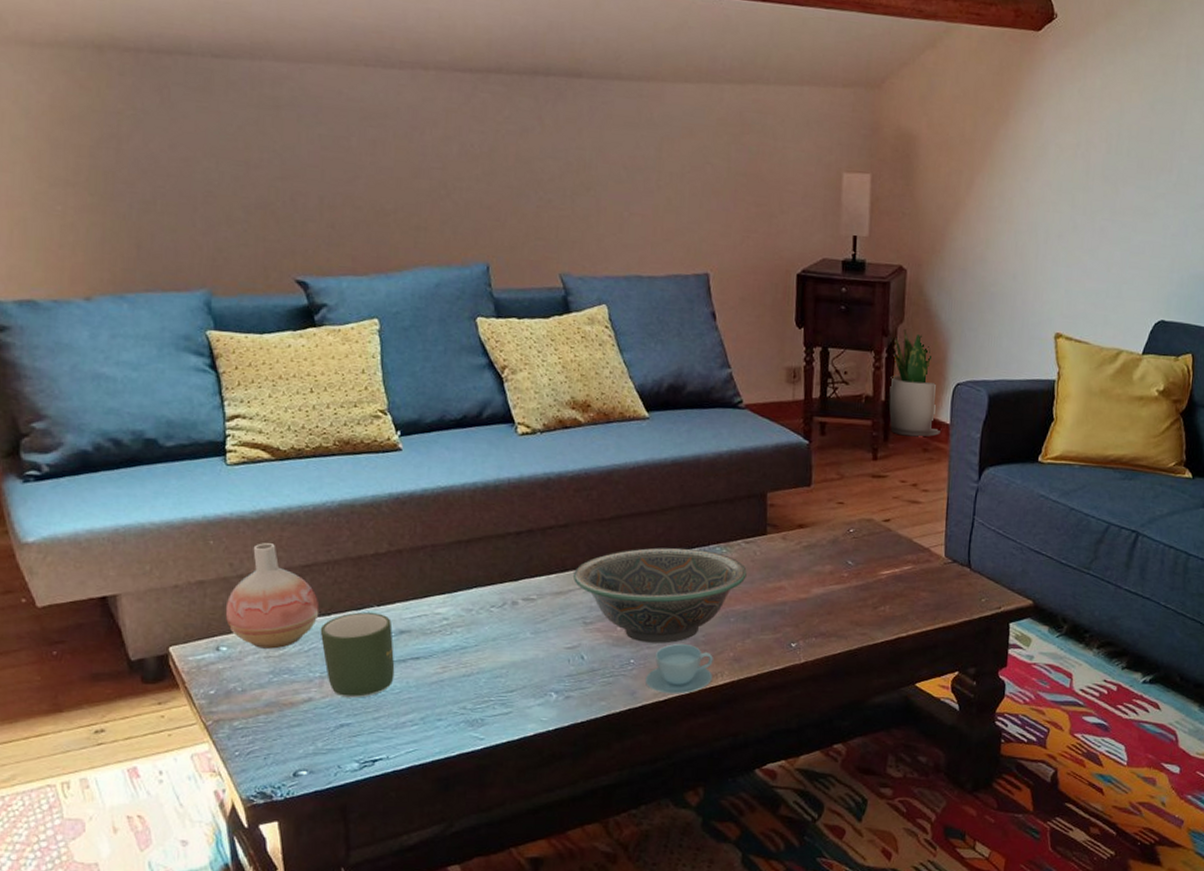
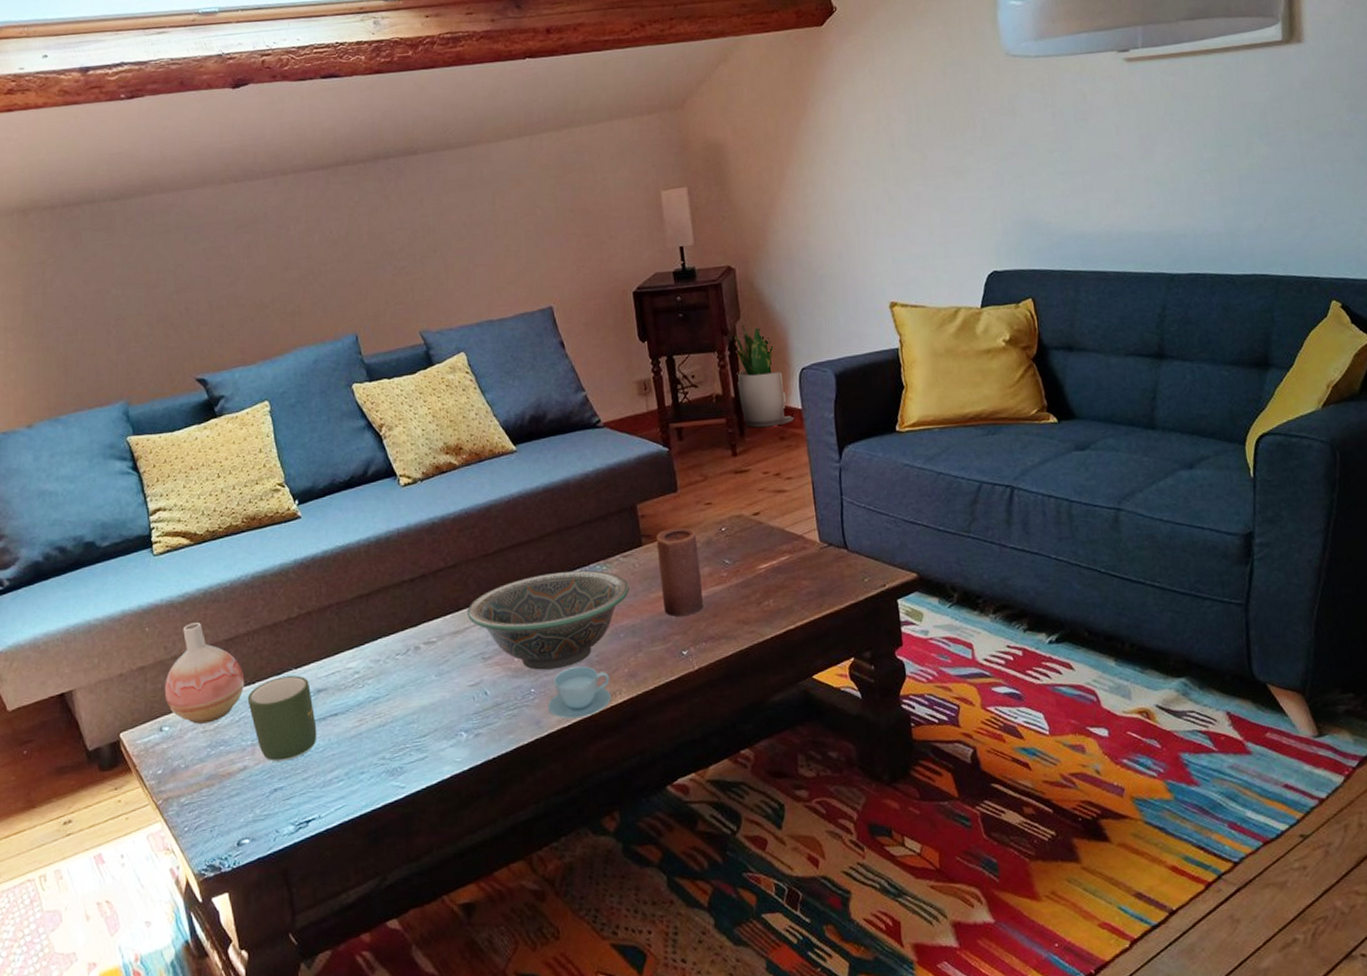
candle: none [779,521,824,609] -> present [656,527,703,616]

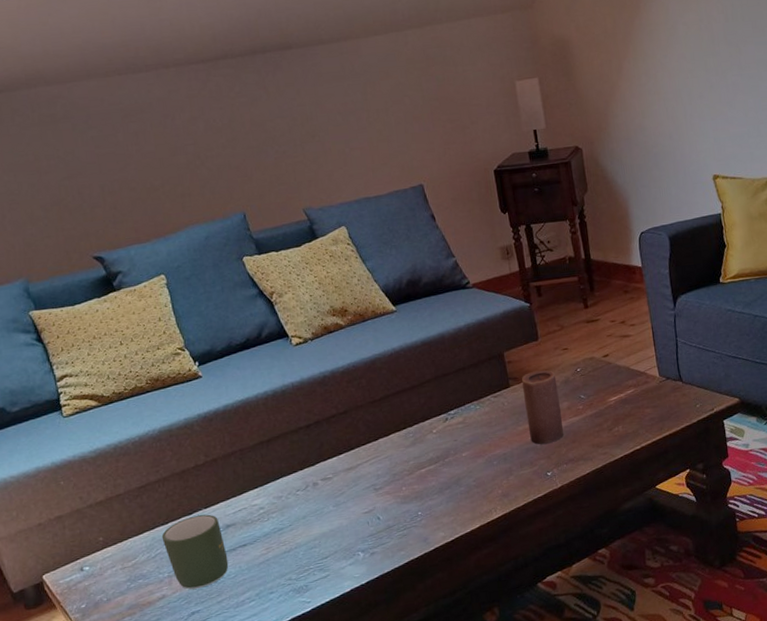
vase: present [164,622,245,724] -> none [82,474,159,563]
decorative bowl: present [467,570,629,670] -> none [359,410,500,496]
teacup: present [548,666,611,719] -> none [433,490,488,535]
planter: present [735,325,795,428] -> none [583,197,636,284]

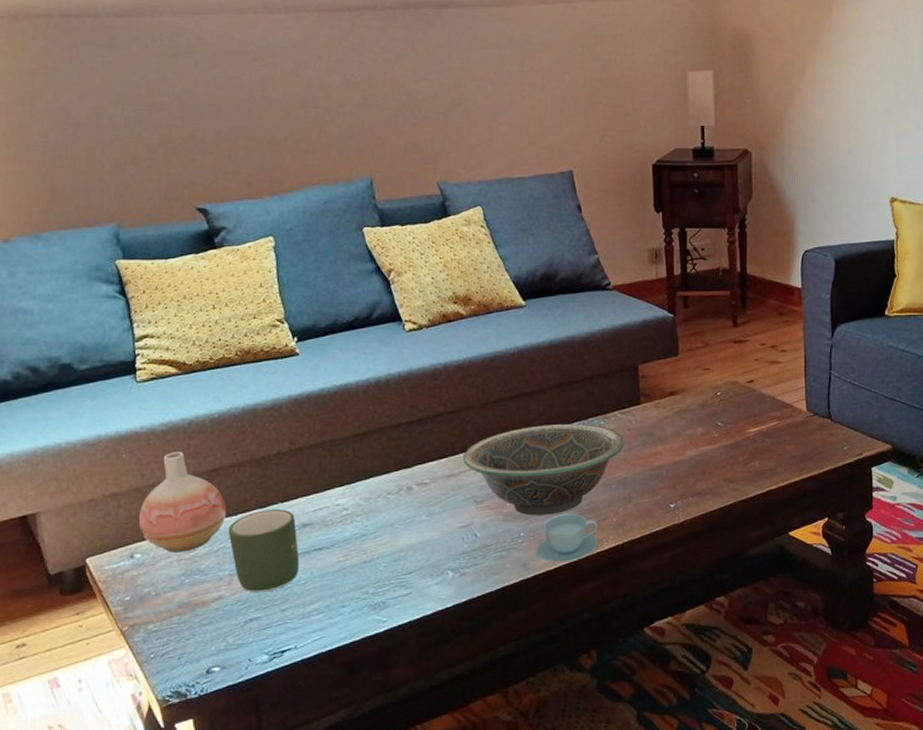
vase: none [82,474,159,563] -> present [138,452,227,553]
decorative bowl: none [359,410,500,496] -> present [464,423,624,516]
teacup: none [433,490,488,535] -> present [536,514,598,563]
candle: present [521,370,563,444] -> none [654,389,694,472]

